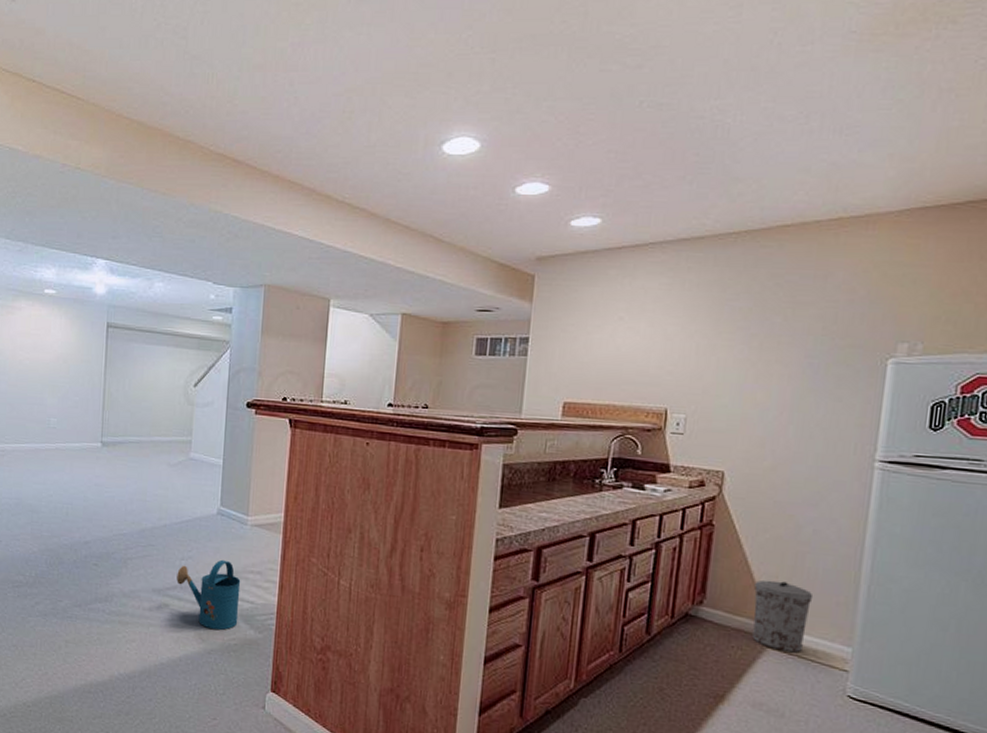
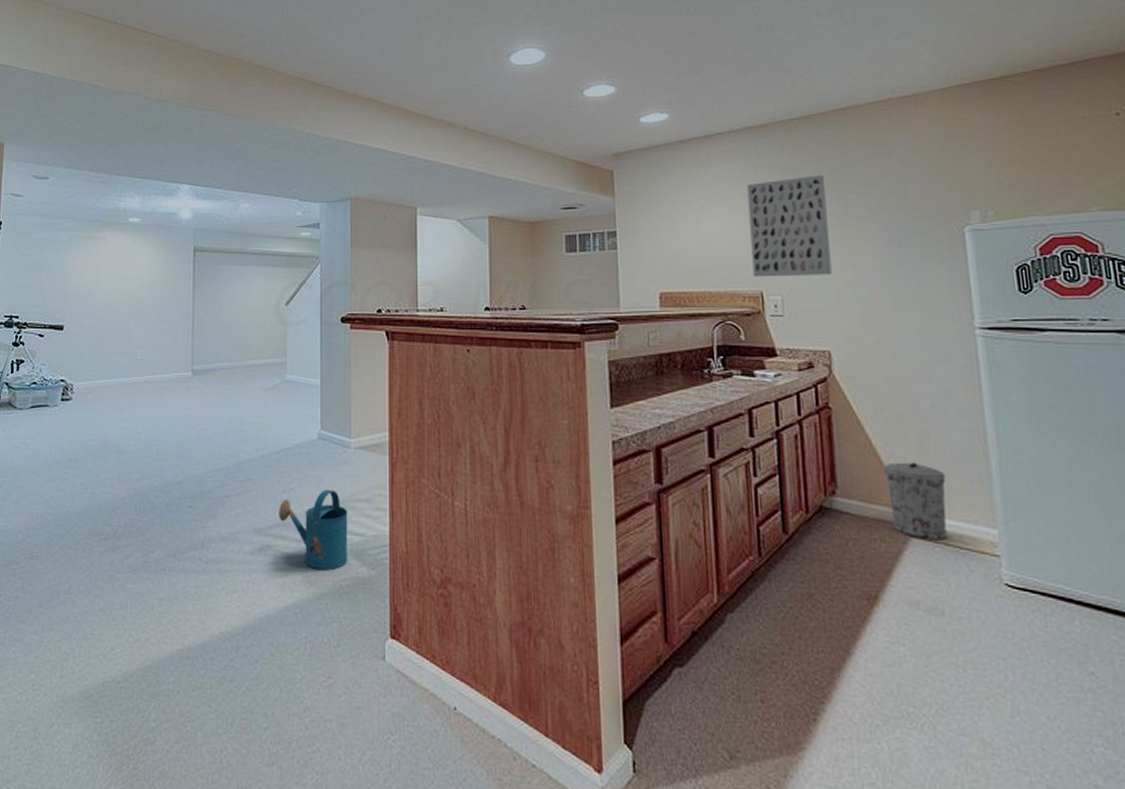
wall art: none [661,294,753,398] -> present [747,174,832,278]

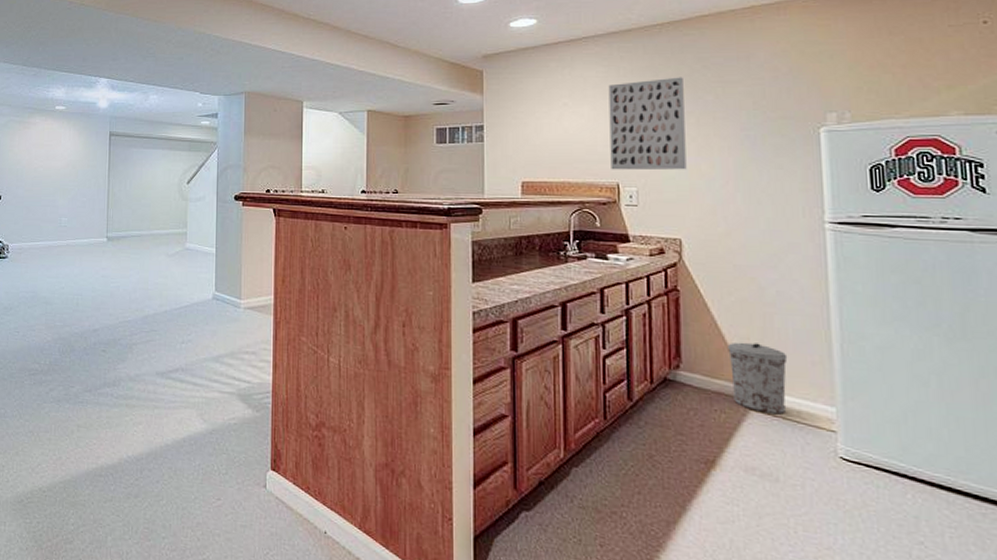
watering can: present [279,489,348,570] -> none [178,341,237,410]

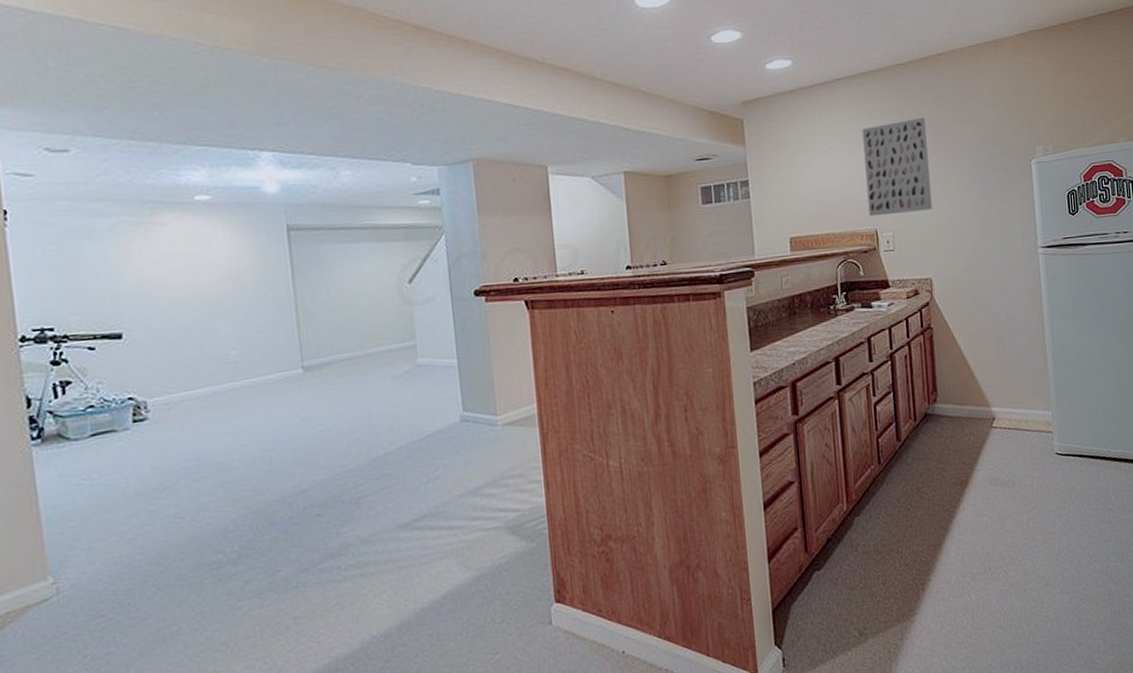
trash can: present [728,342,788,415] -> none [972,366,1017,428]

